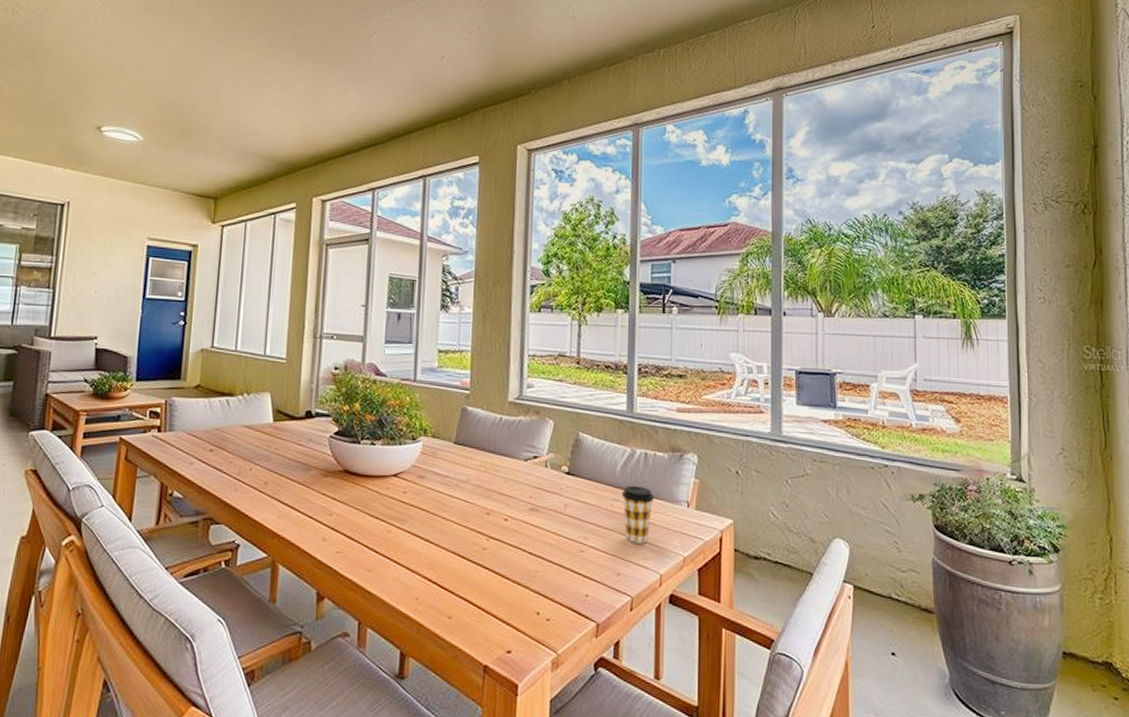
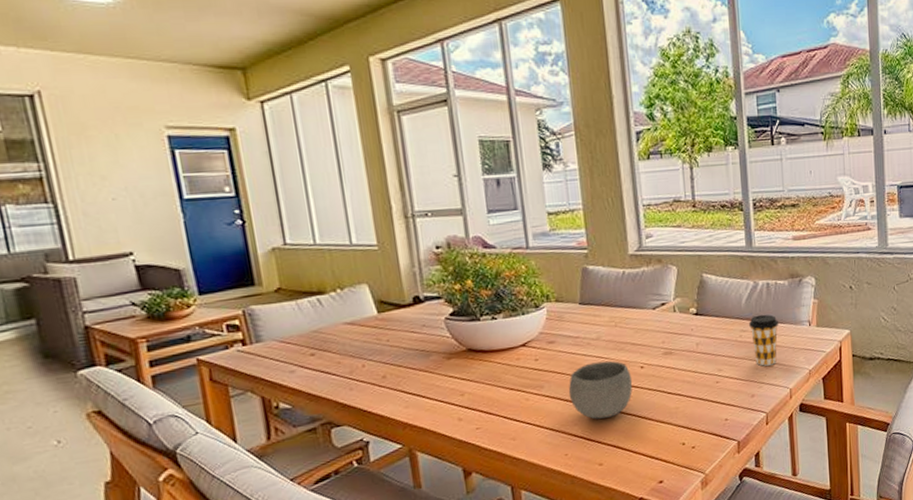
bowl: none [429,505,495,567] -> present [568,360,633,419]

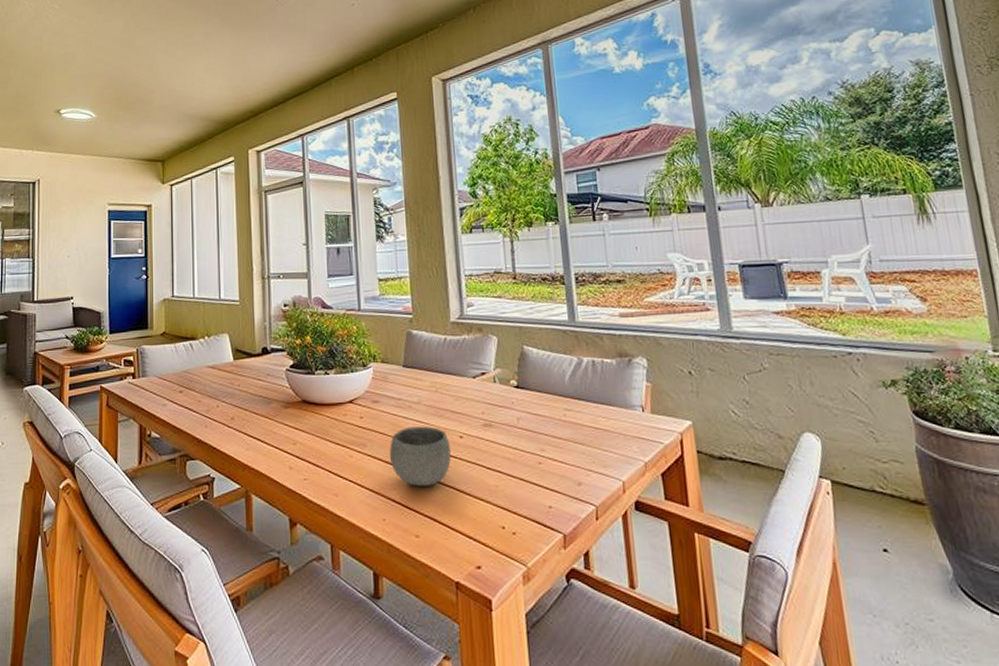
coffee cup: present [748,314,779,366] -> none [573,394,608,452]

